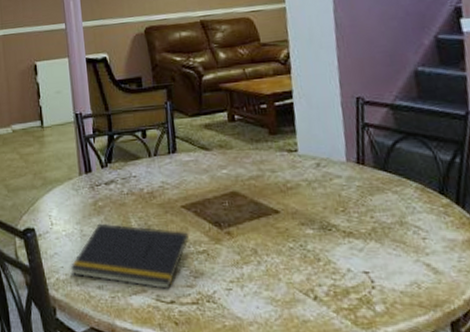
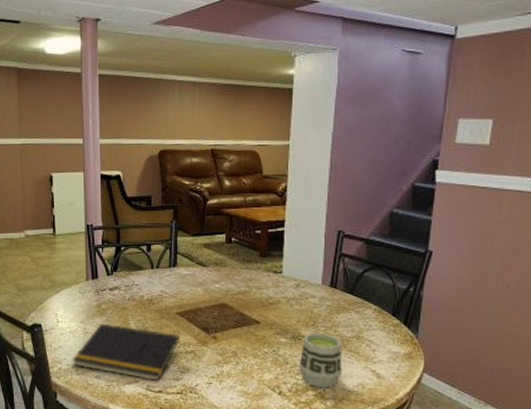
cup: none [333,220,388,290] -> present [299,333,342,388]

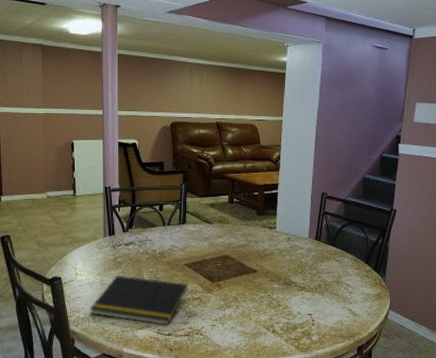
cup: present [299,333,342,388] -> none [289,279,324,326]

